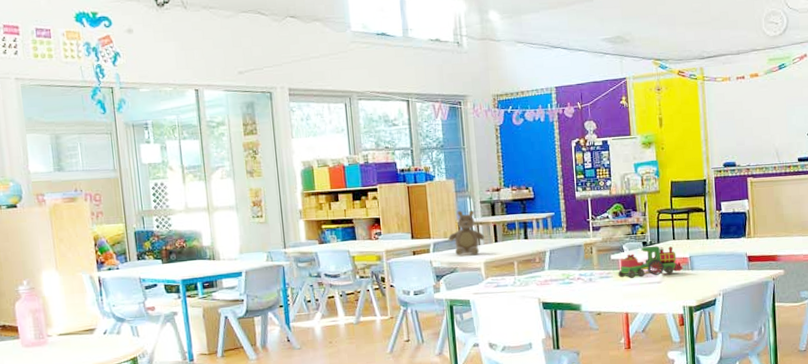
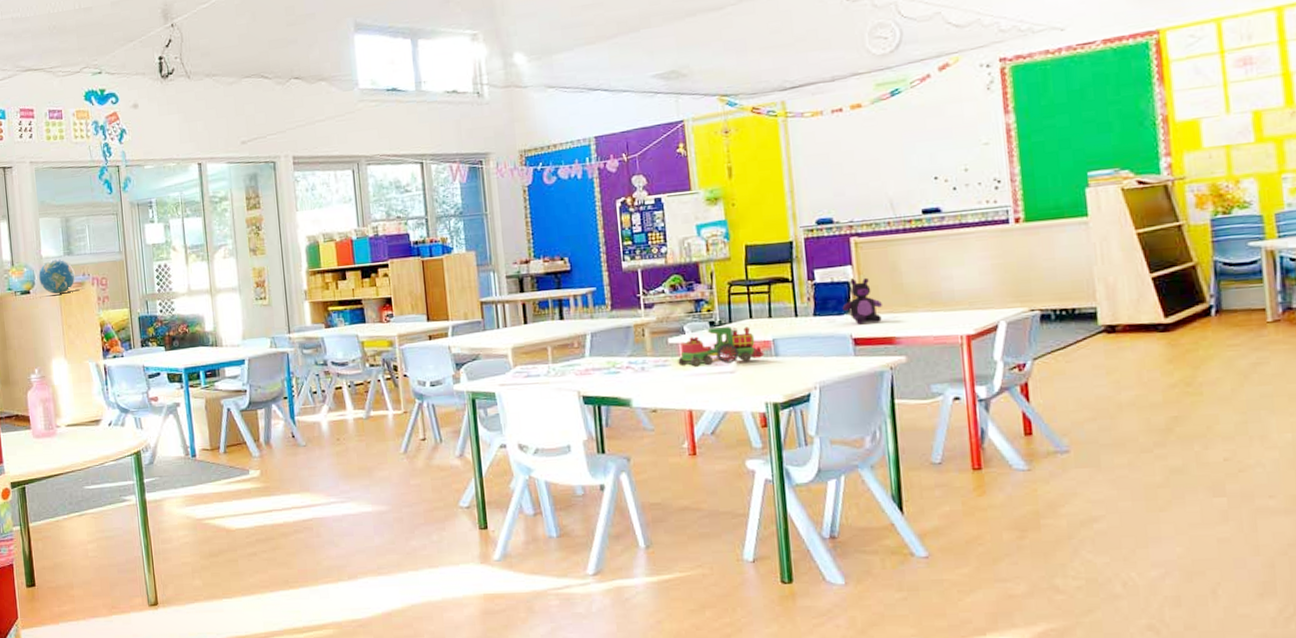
globe: none [26,174,67,209] -> present [39,259,75,295]
teddy bear: present [448,210,485,256] -> none [468,287,513,340]
stuffed animal: none [740,209,769,246] -> present [842,277,883,325]

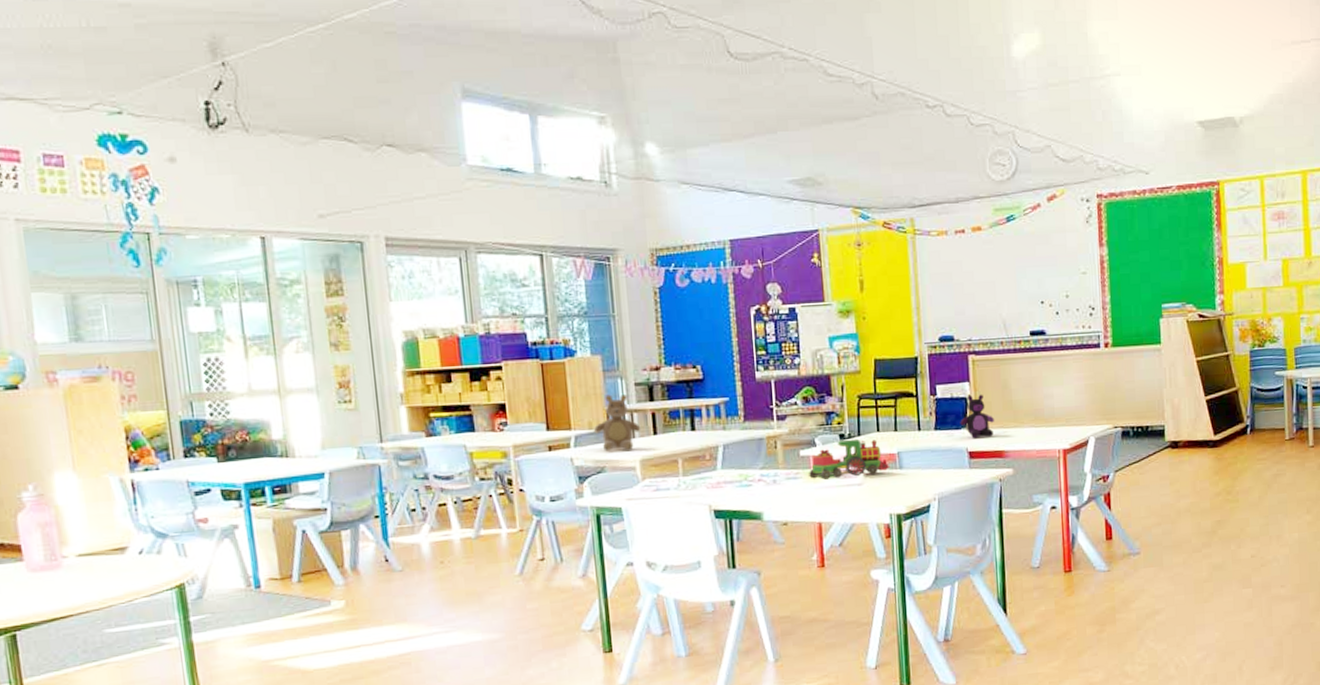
globe: present [39,259,75,295] -> none [32,346,87,391]
teddy bear: none [468,287,513,340] -> present [593,394,641,452]

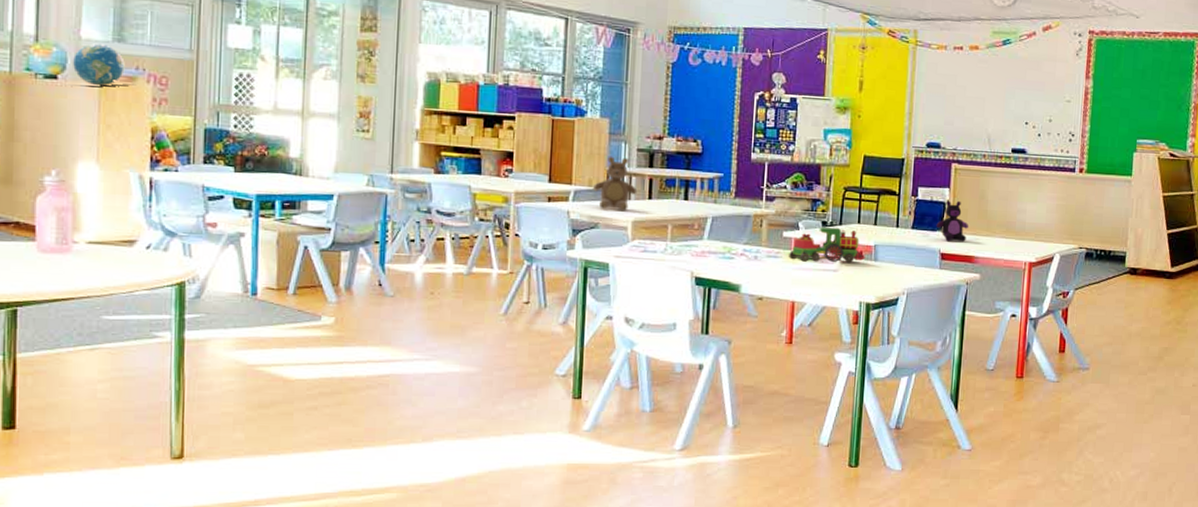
globe: none [32,346,87,391] -> present [73,43,125,87]

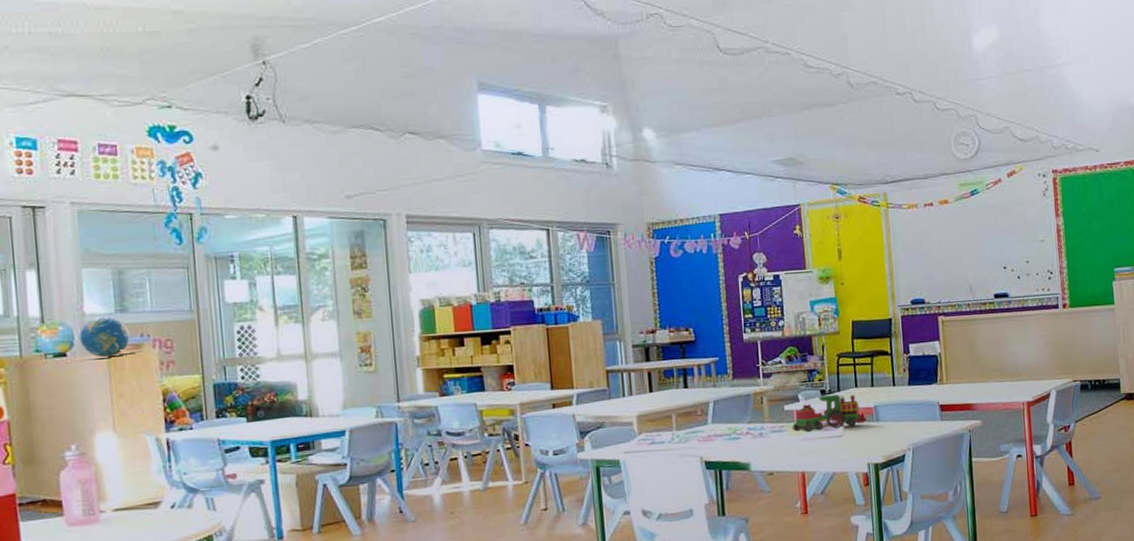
teddy bear: present [592,156,638,212] -> none [594,355,638,408]
stuffed animal: present [936,200,969,243] -> none [931,351,964,393]

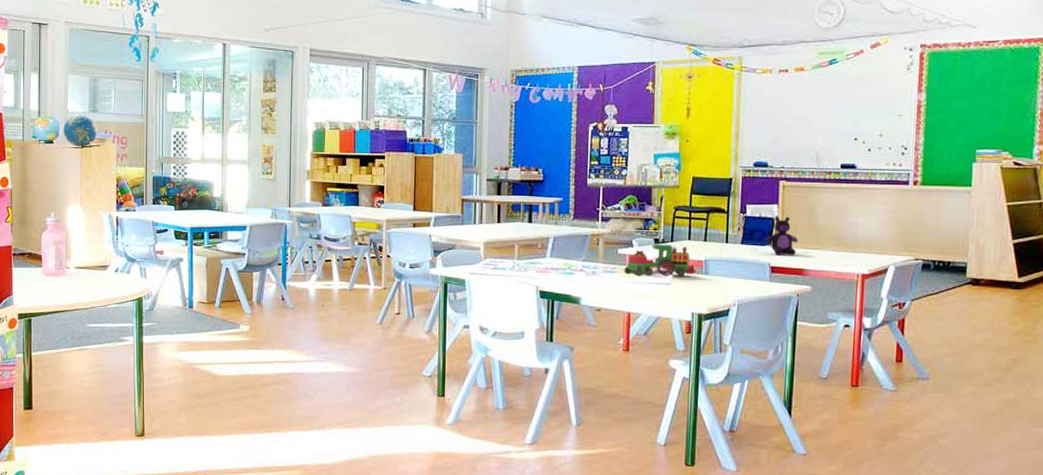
stuffed animal: none [931,351,964,393] -> present [765,216,799,256]

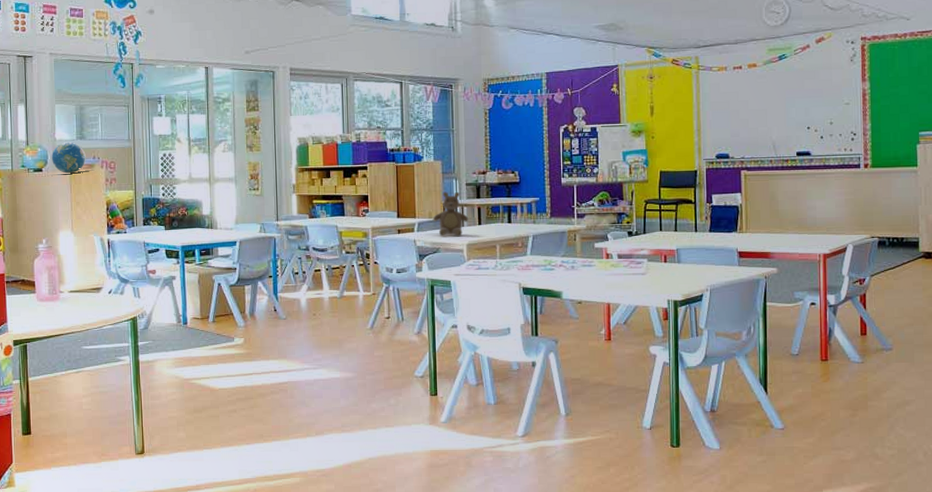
teddy bear: none [449,186,488,234] -> present [432,191,469,237]
toy train: present [624,243,697,278] -> none [601,236,670,268]
stuffed animal: present [765,216,799,256] -> none [731,203,763,241]

